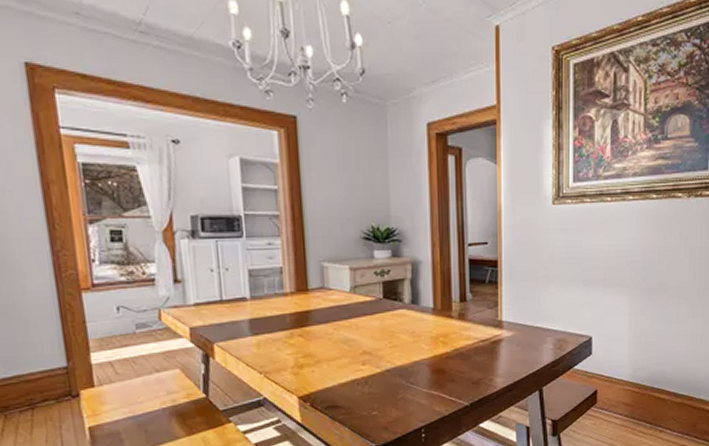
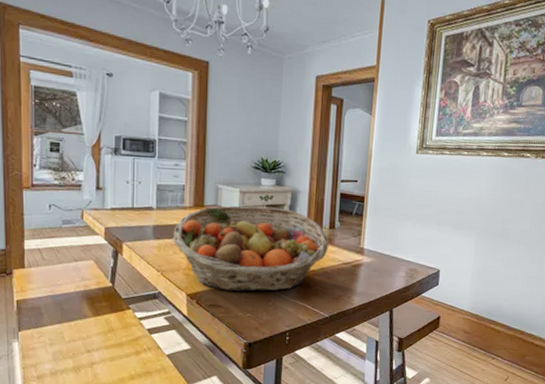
fruit basket: none [274,283,462,388] -> present [173,205,329,292]

